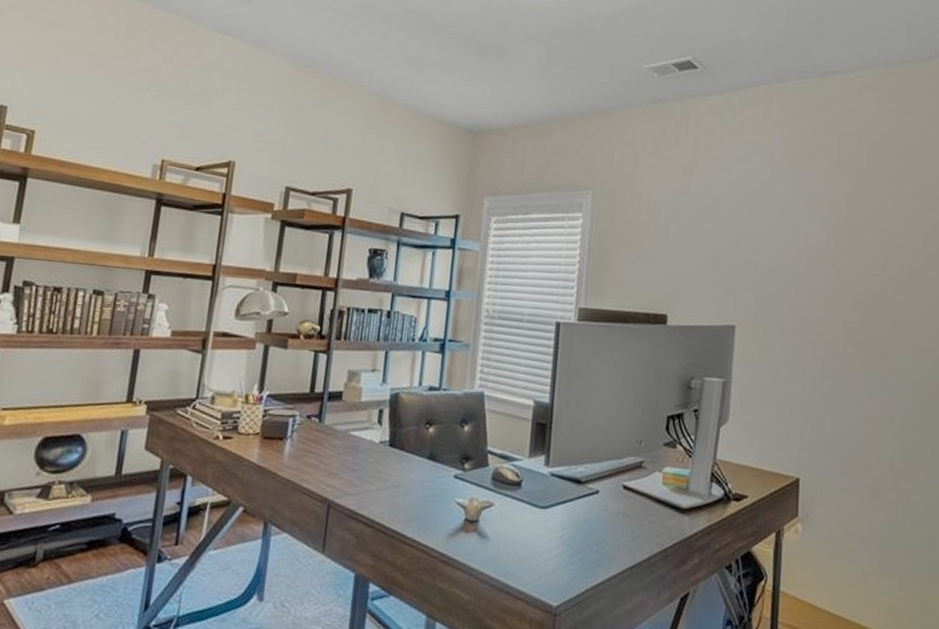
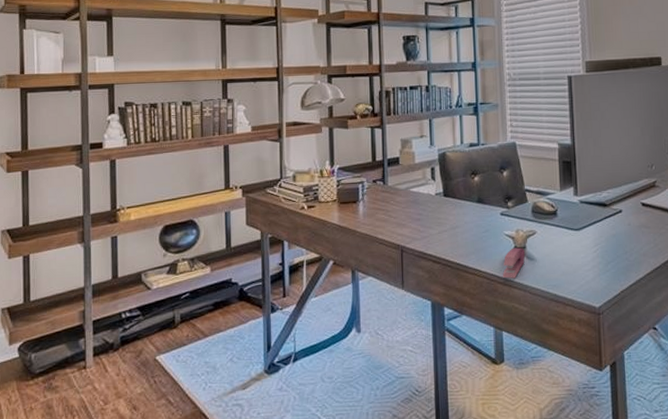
stapler: none [445,520,478,558] -> present [502,247,526,279]

